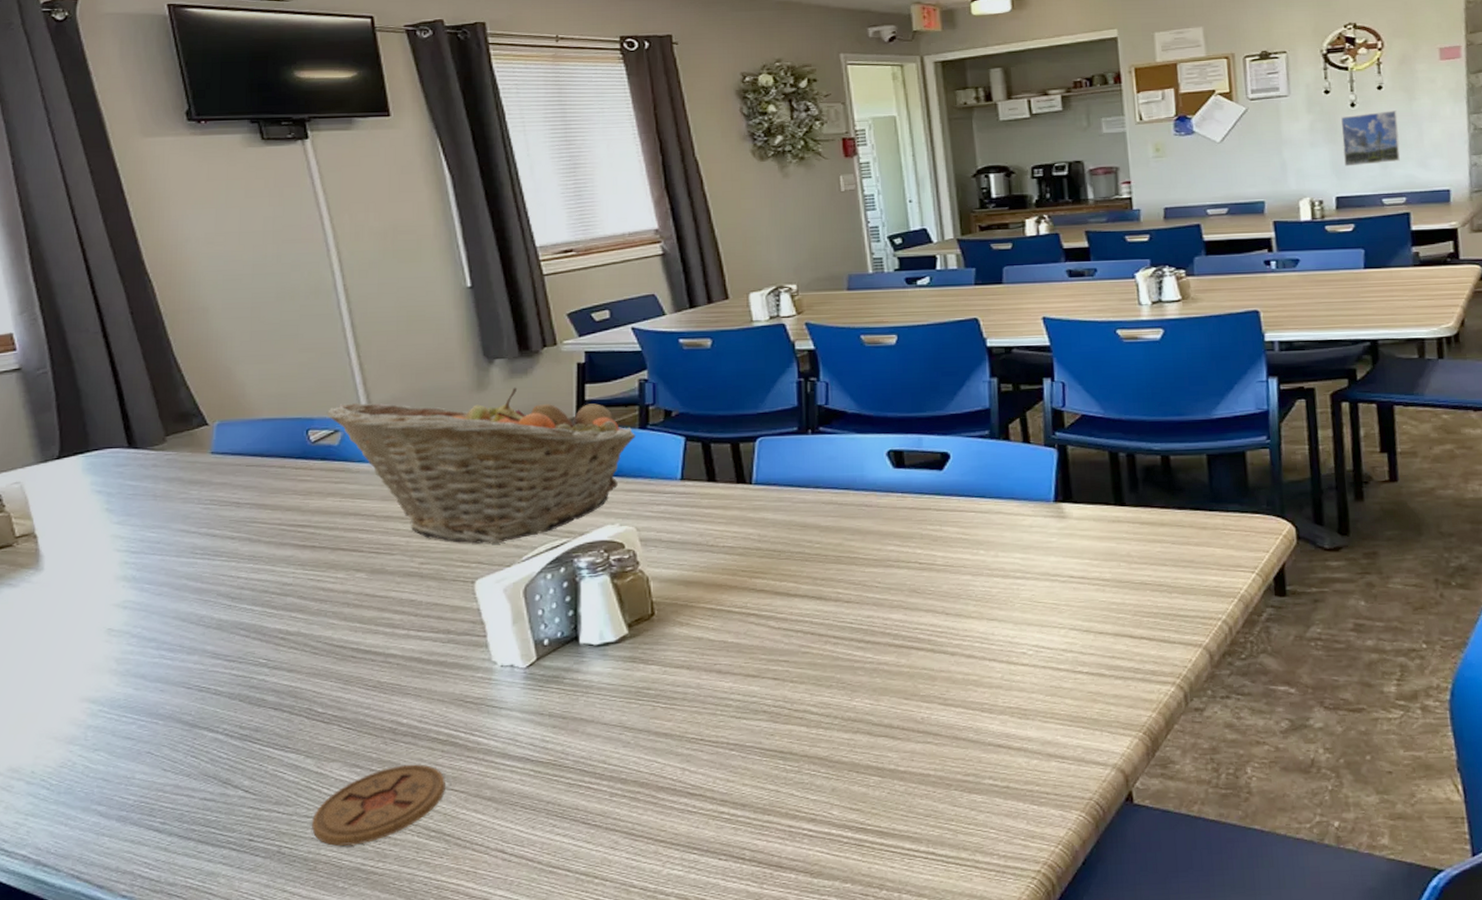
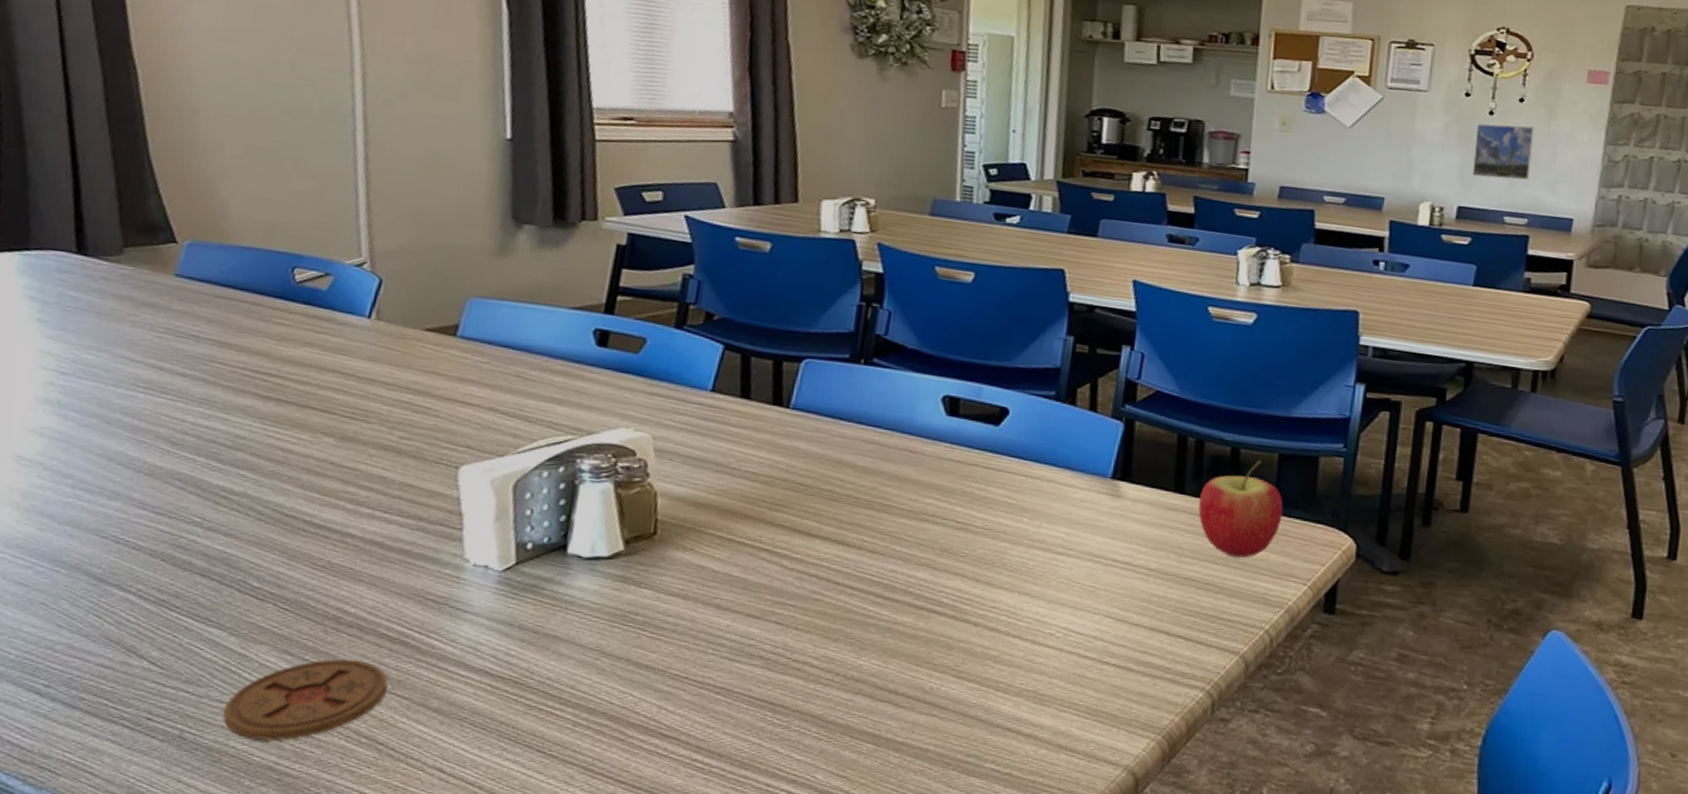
fruit basket: present [326,387,637,544] -> none [319,244,670,429]
apple: none [1139,463,1220,557] -> present [1198,459,1283,558]

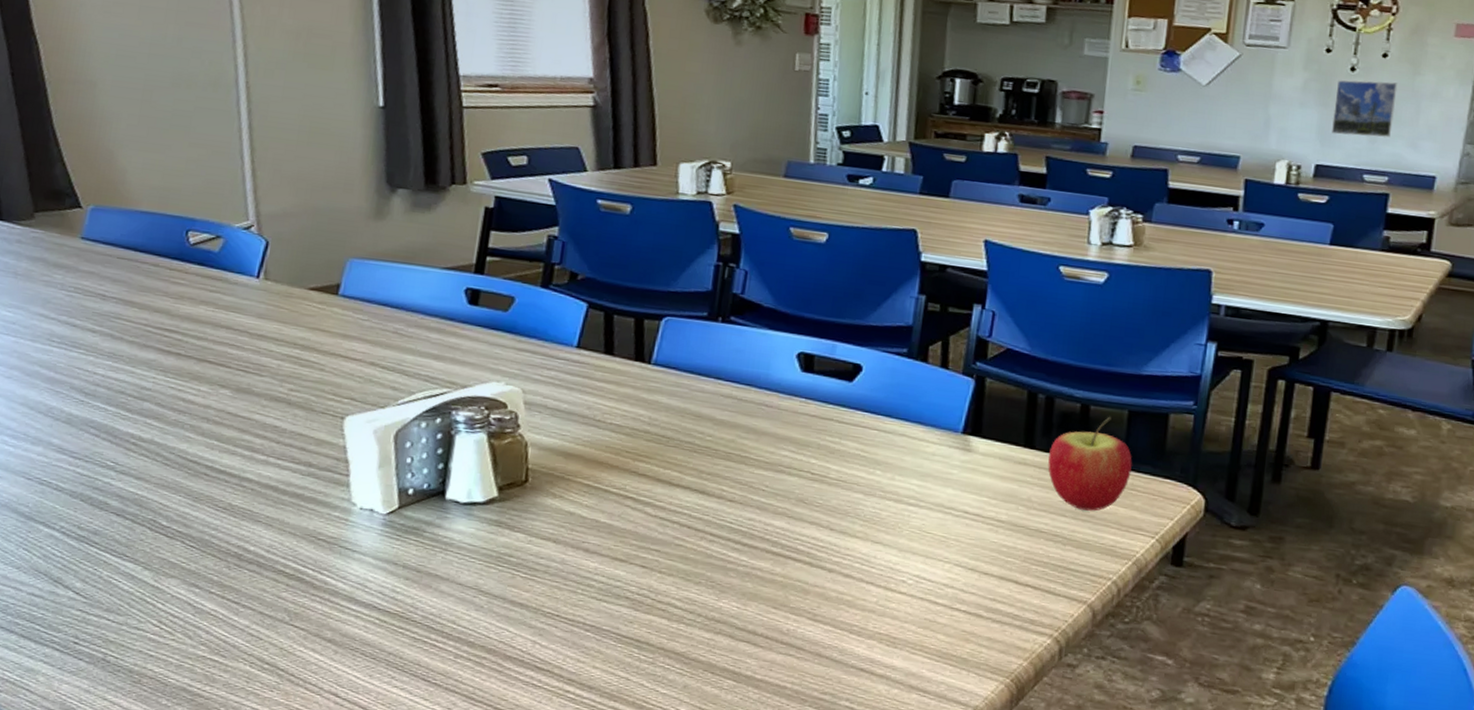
coaster: present [223,659,388,741] -> none [141,592,286,665]

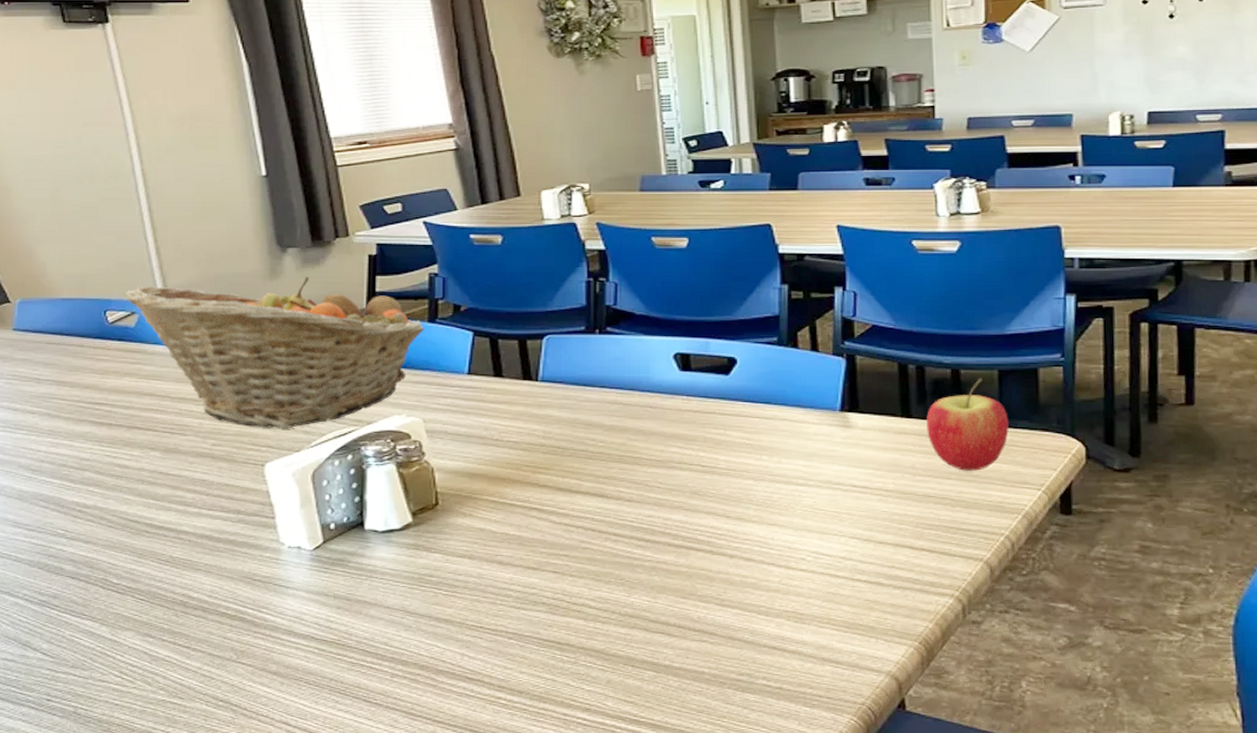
fruit basket: none [210,208,537,382] -> present [124,276,425,429]
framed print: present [1332,80,1398,138] -> none [1157,23,1219,80]

